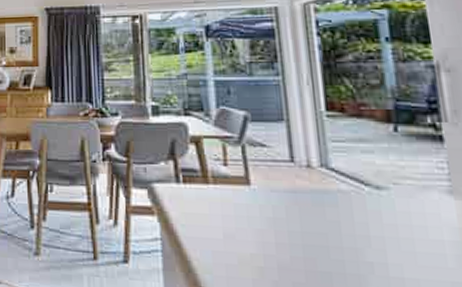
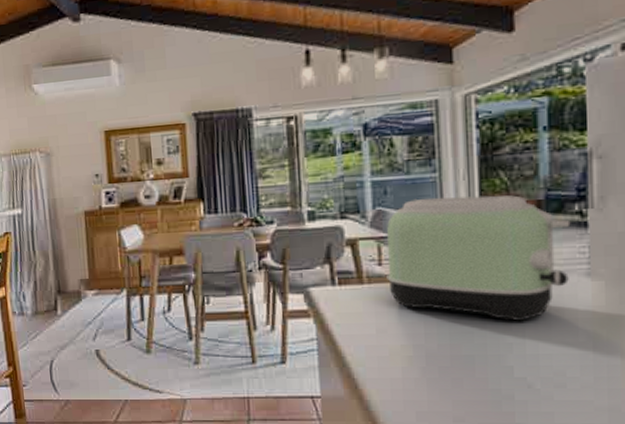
toaster: none [231,100,429,240] -> present [386,195,571,322]

